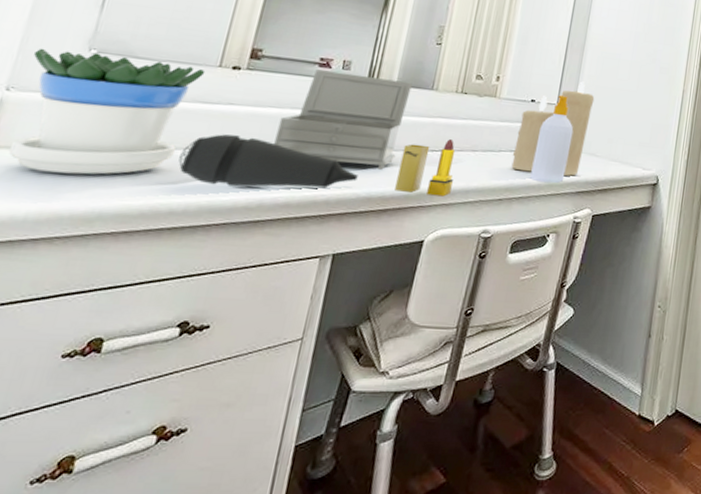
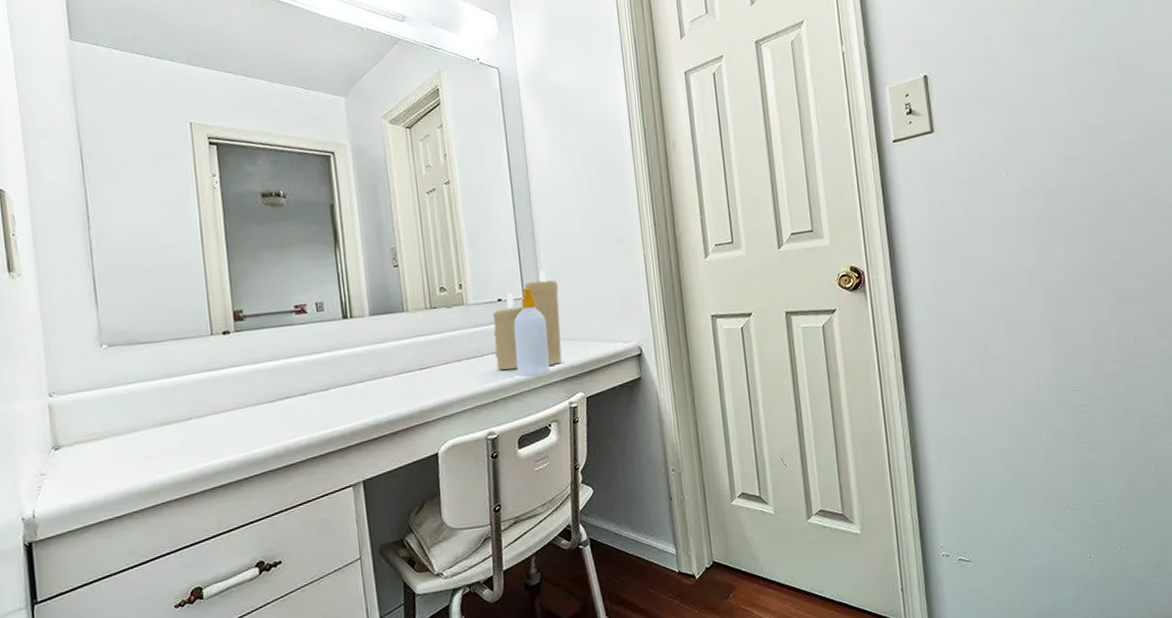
flowerpot: present [8,48,206,175] -> none [58,341,202,460]
hair dryer: present [178,134,358,189] -> none [206,392,363,442]
jewelry box: present [274,69,413,170] -> none [278,309,390,399]
lipstick: present [395,139,456,197] -> none [394,355,449,413]

